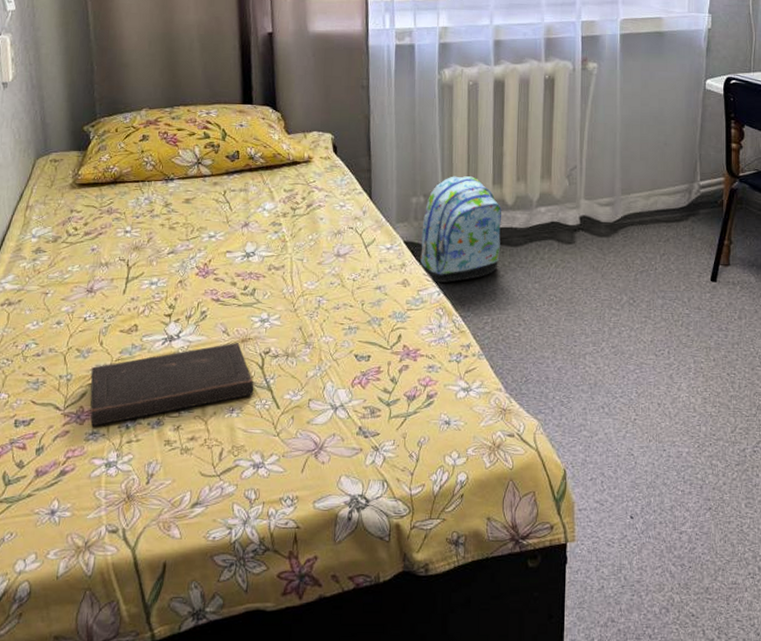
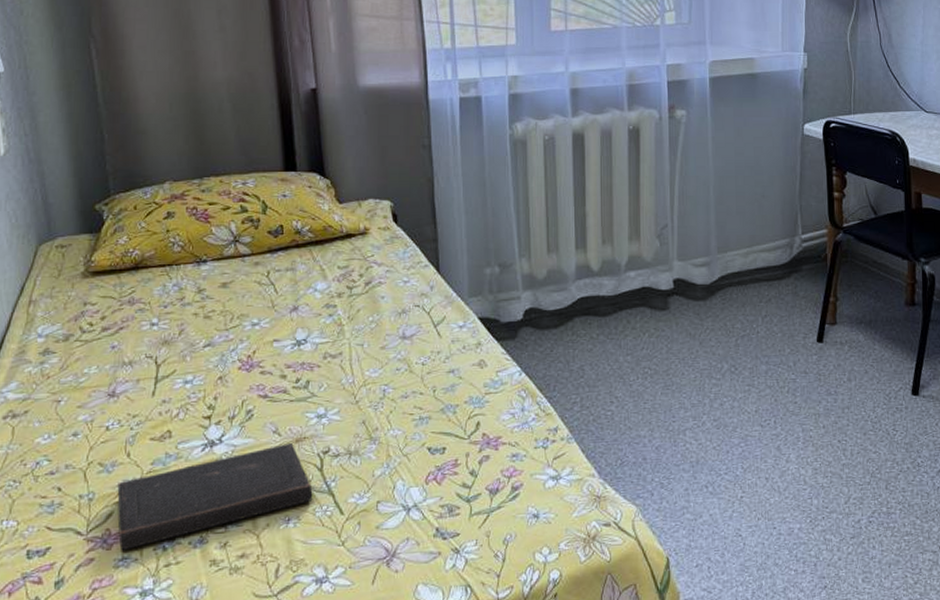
backpack: present [419,176,502,283] -> none [497,241,588,361]

